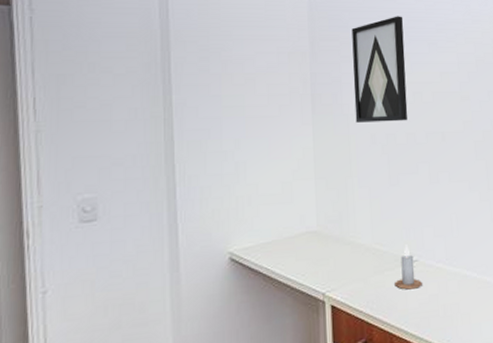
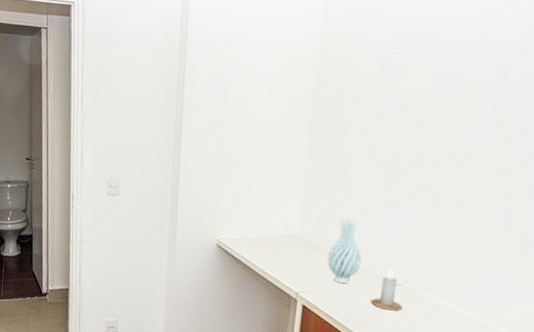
vase: none [348,202,380,273] -> present [327,217,362,284]
wall art: present [351,16,408,123] -> none [356,22,436,142]

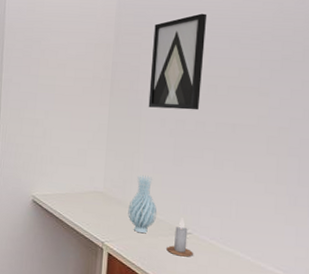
wall art: none [356,22,436,142] -> present [148,13,208,110]

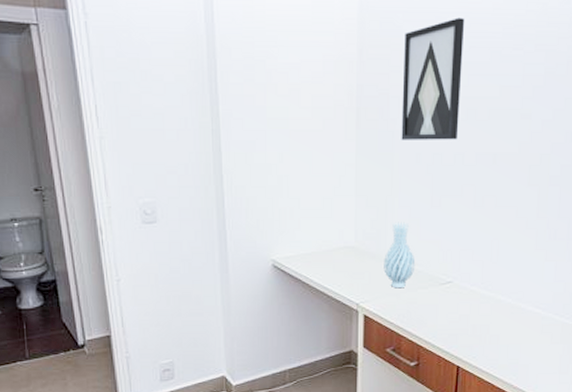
candle: present [166,218,193,257] -> none [426,266,454,308]

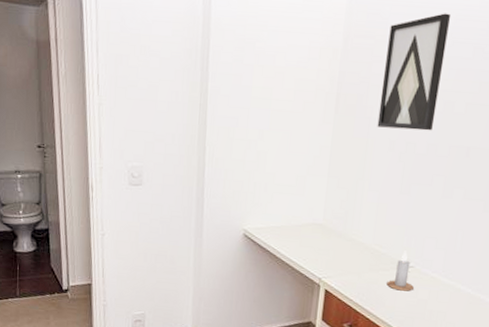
vase: present [383,222,416,289] -> none [348,204,380,268]
candle: none [426,266,454,308] -> present [386,250,414,292]

